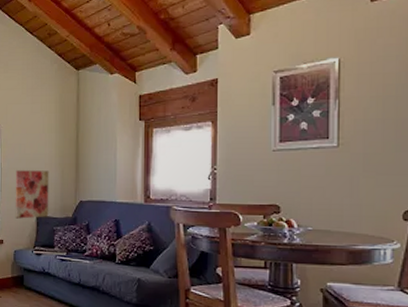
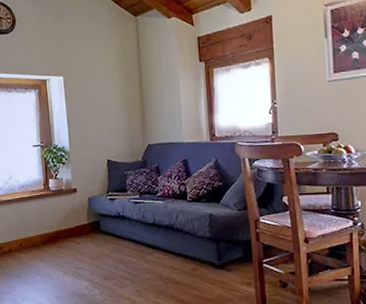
wall art: present [15,170,49,219] -> none [82,117,119,167]

